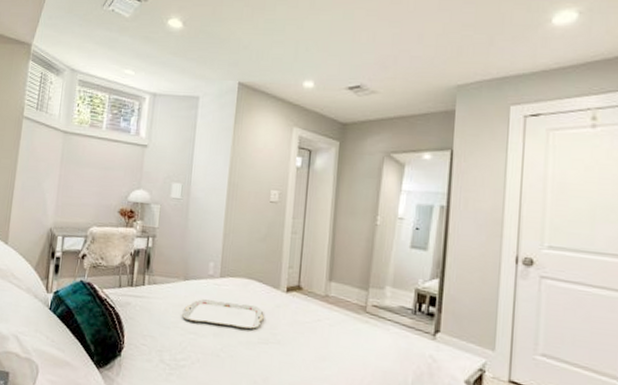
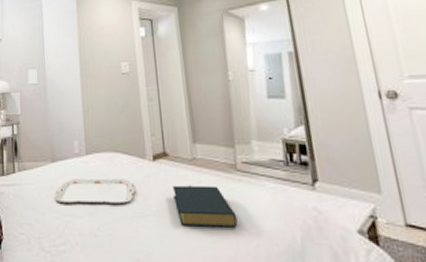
hardback book: none [300,318,357,364] -> present [173,185,238,228]

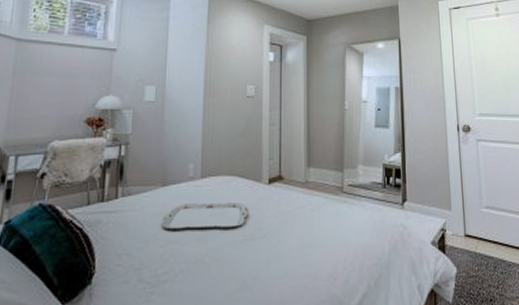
hardback book: present [173,185,238,228] -> none [285,207,339,247]

